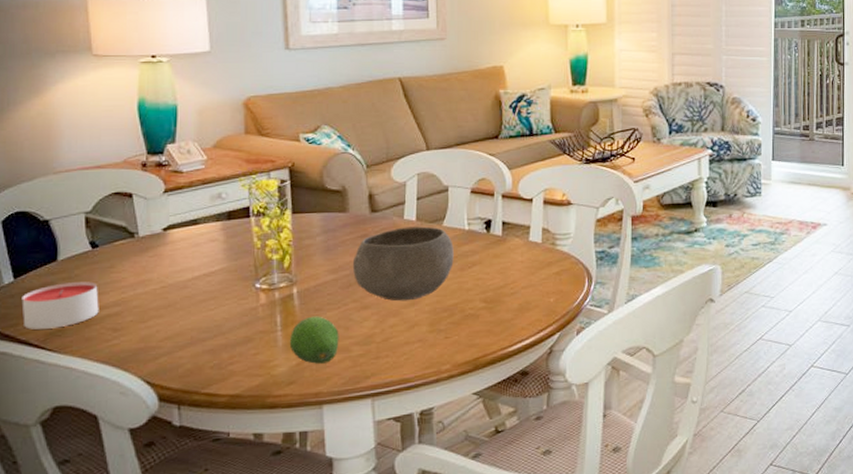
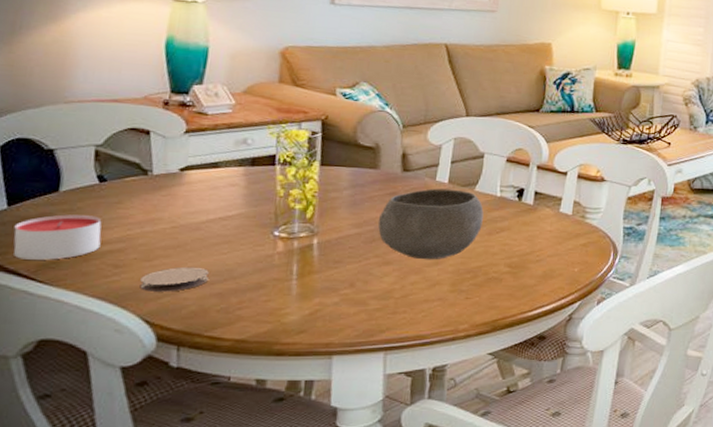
coaster: none [138,325,199,353] -> present [140,266,209,292]
fruit: present [289,316,339,364] -> none [303,268,357,315]

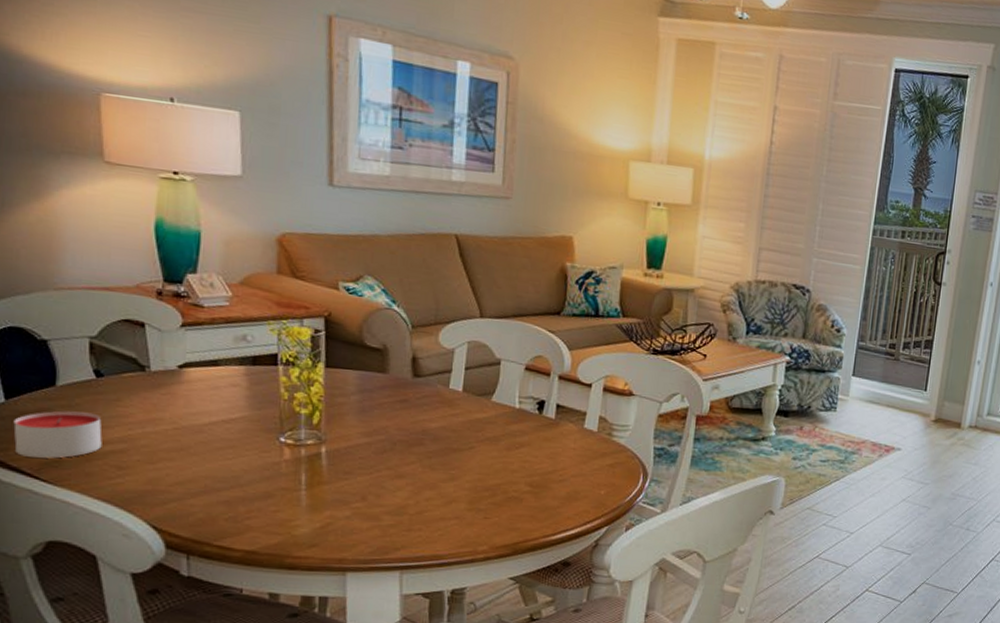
coaster: present [140,266,209,292] -> none [145,471,215,497]
bowl: present [377,188,484,260] -> none [388,396,502,475]

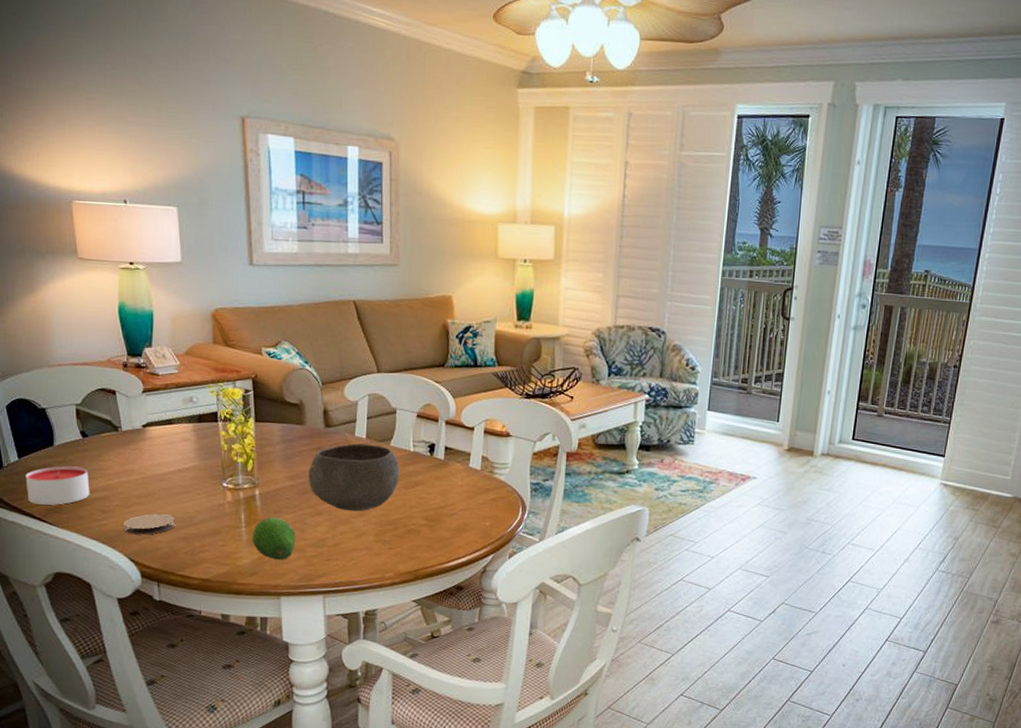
coaster: none [145,471,215,497] -> present [123,513,175,535]
fruit: none [313,478,369,530] -> present [252,517,296,560]
bowl: none [388,396,502,475] -> present [308,443,400,512]

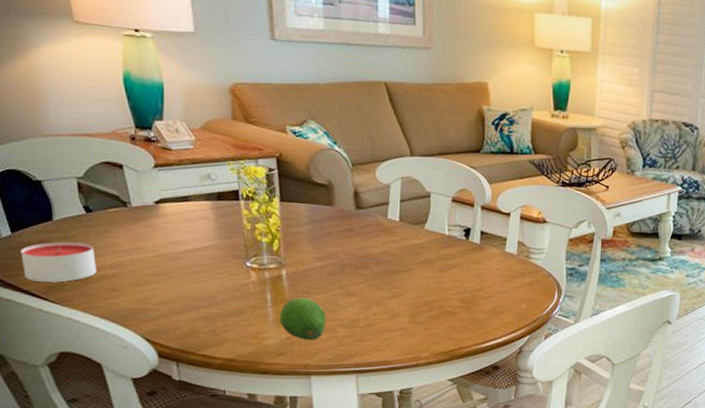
coaster: present [123,513,175,535] -> none [136,292,194,314]
bowl: present [308,443,400,512] -> none [338,225,434,293]

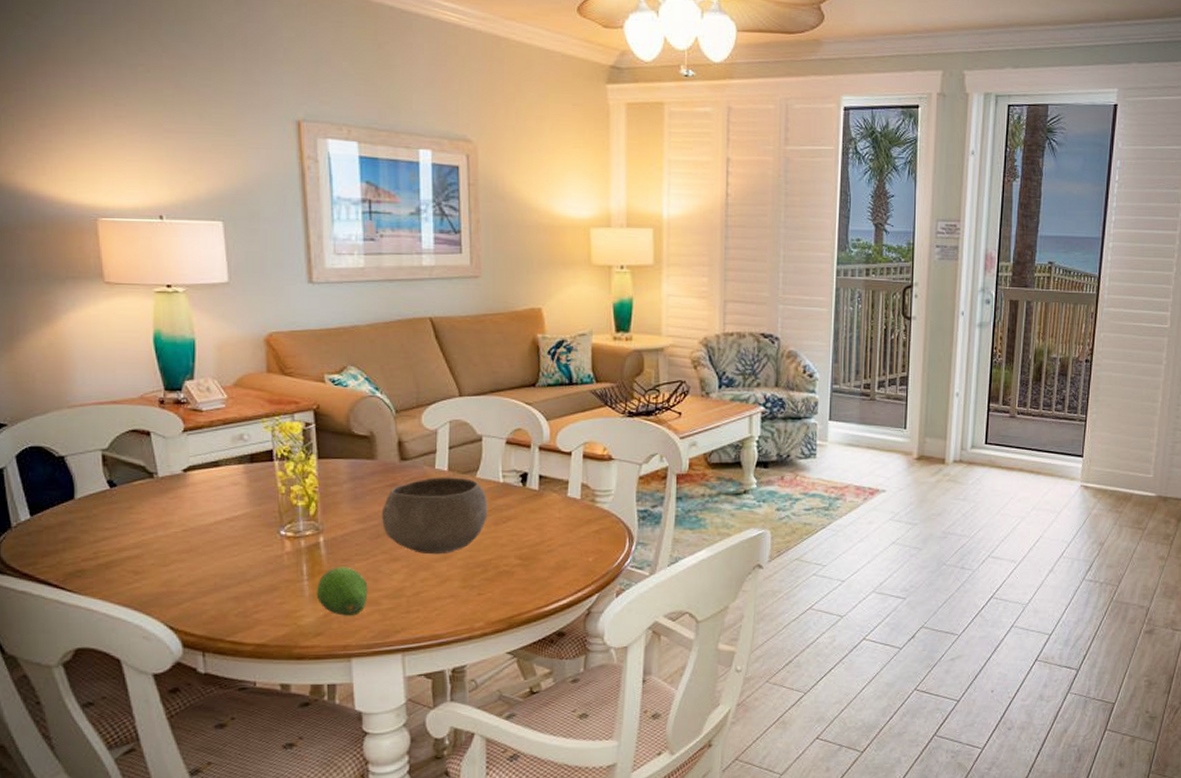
candle: present [20,241,97,283] -> none [39,522,119,569]
bowl: none [338,225,434,293] -> present [381,477,488,555]

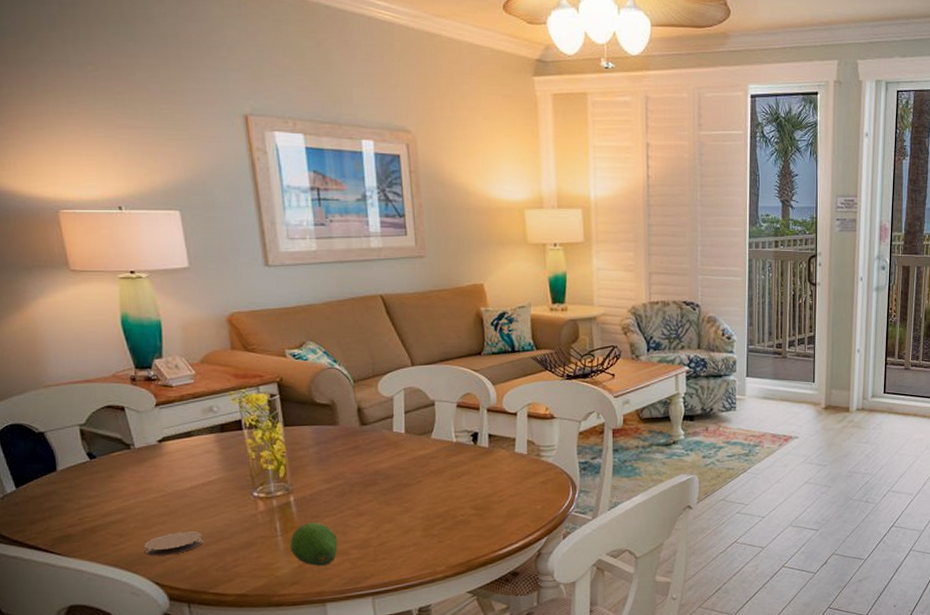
coaster: none [160,570,223,597] -> present [144,530,203,556]
bowl: present [381,477,488,555] -> none [345,438,443,509]

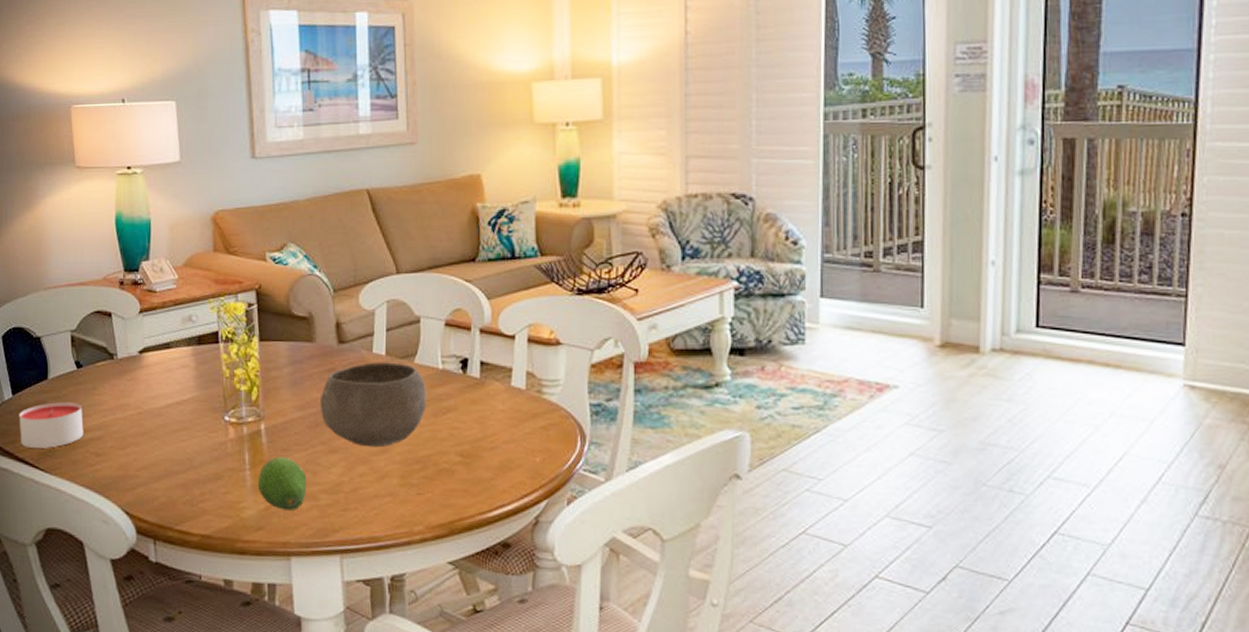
candle: none [25,490,103,535] -> present [19,402,84,448]
coaster: present [144,530,203,556] -> none [118,455,173,482]
bowl: none [345,438,443,509] -> present [319,362,426,448]

